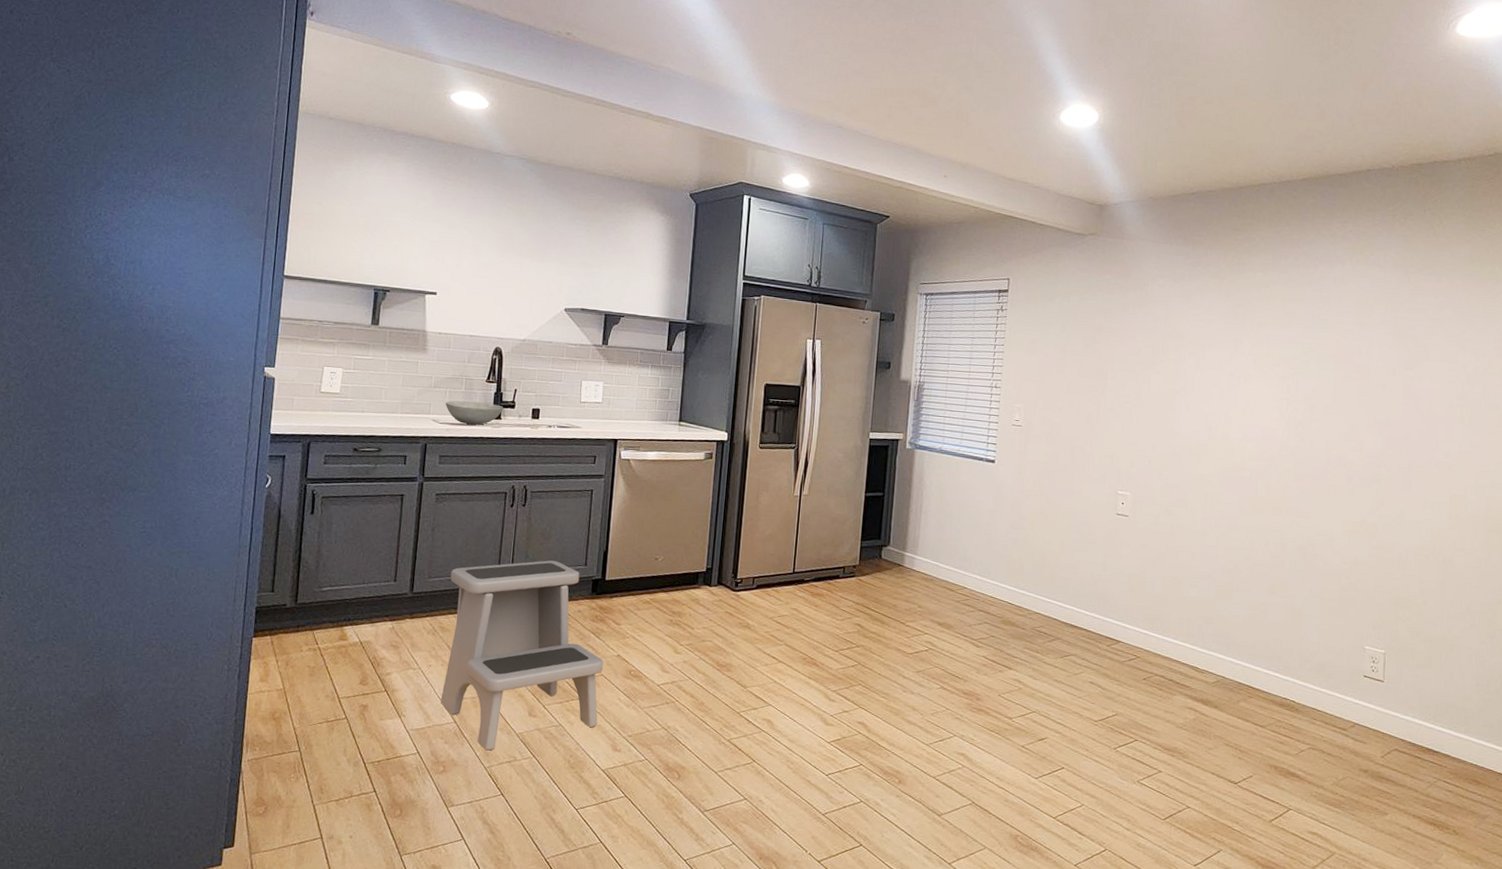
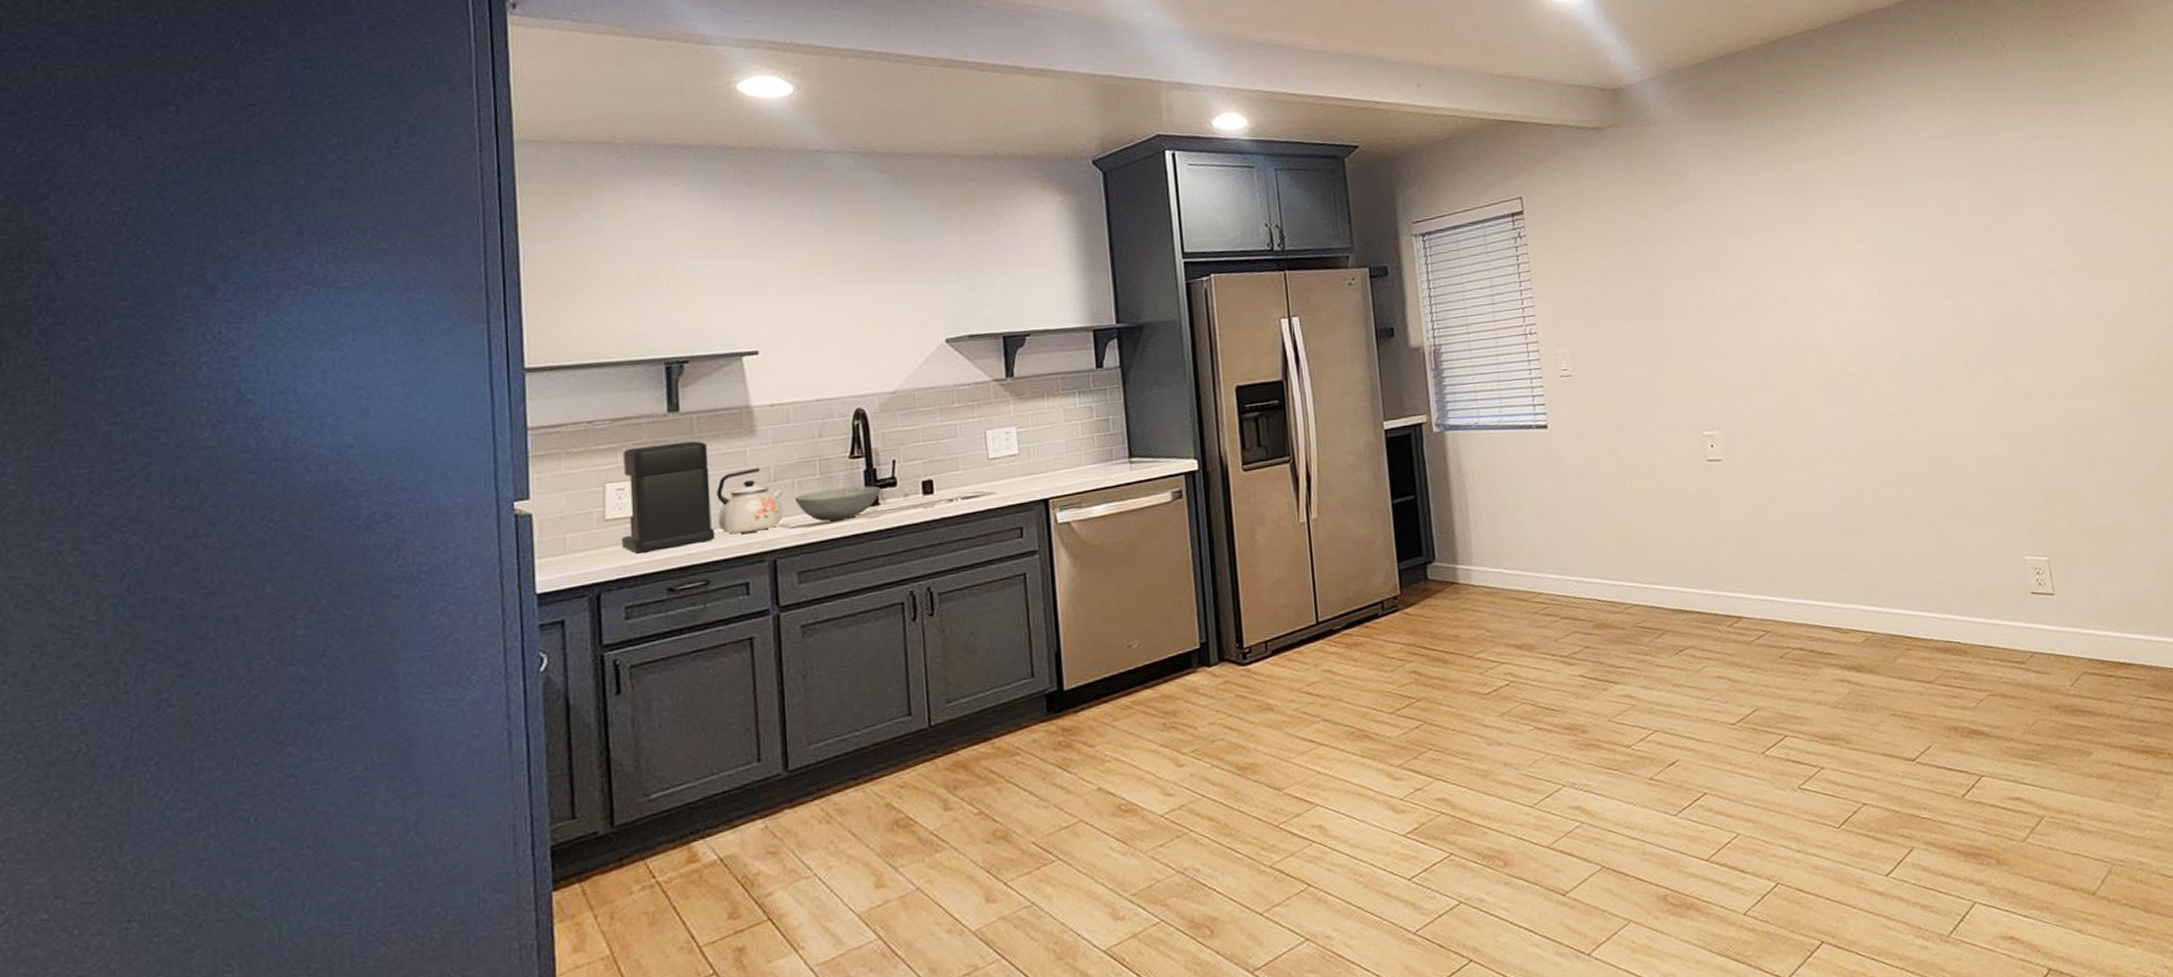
coffee maker: none [329,345,393,421] -> present [622,440,715,554]
kettle: none [392,375,439,421] -> present [716,468,784,534]
step stool: present [440,560,604,751] -> none [840,680,1086,967]

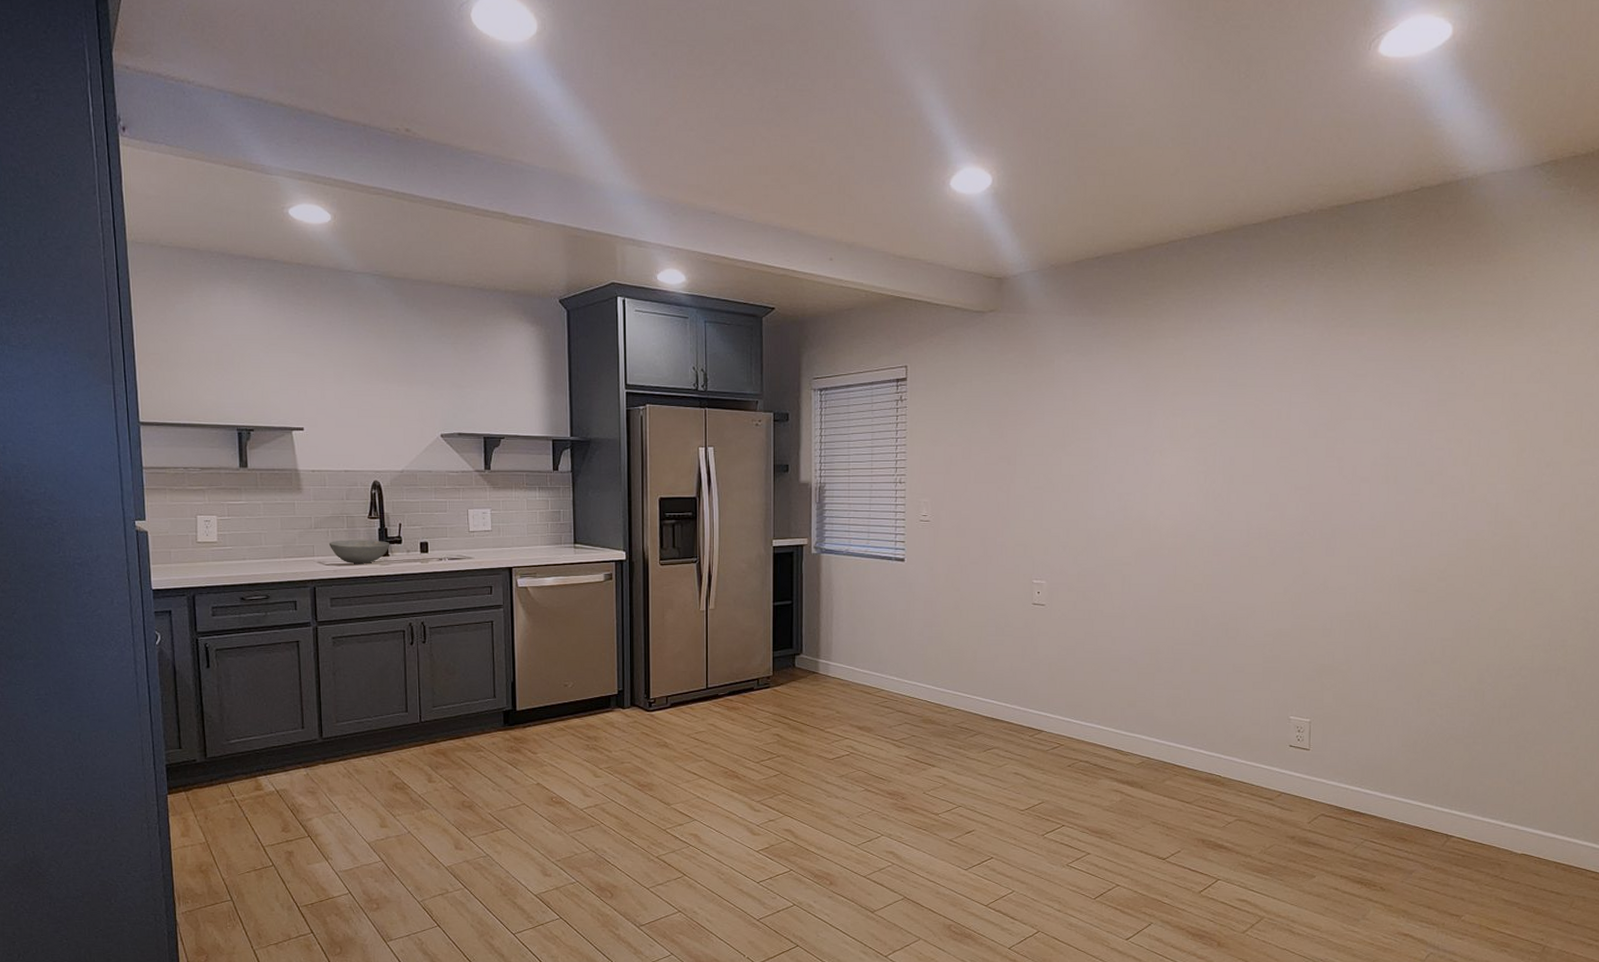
coffee maker: present [622,440,715,554] -> none [209,491,273,570]
kettle: present [716,468,784,534] -> none [274,517,321,564]

